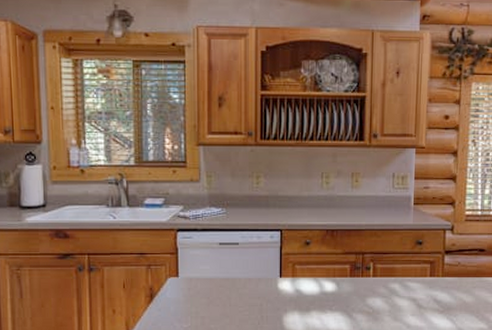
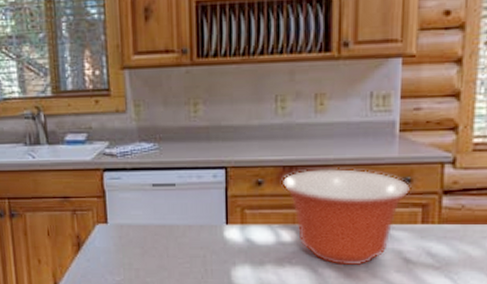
mixing bowl: none [325,233,423,311] -> present [281,169,411,266]

